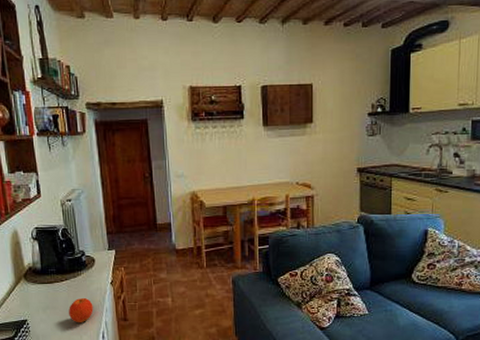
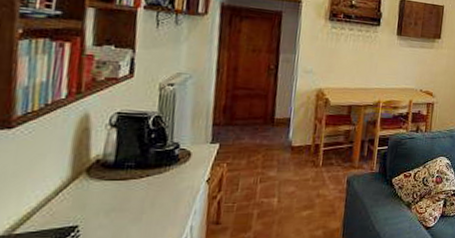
fruit: present [69,297,94,323] -> none [142,197,178,229]

